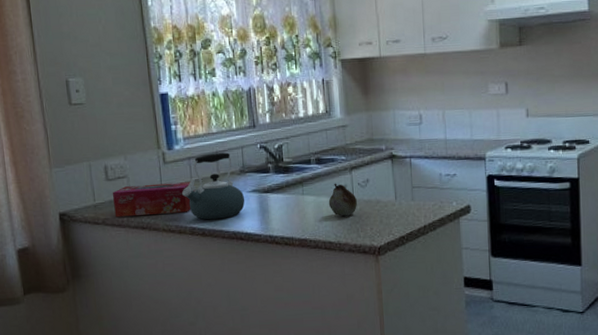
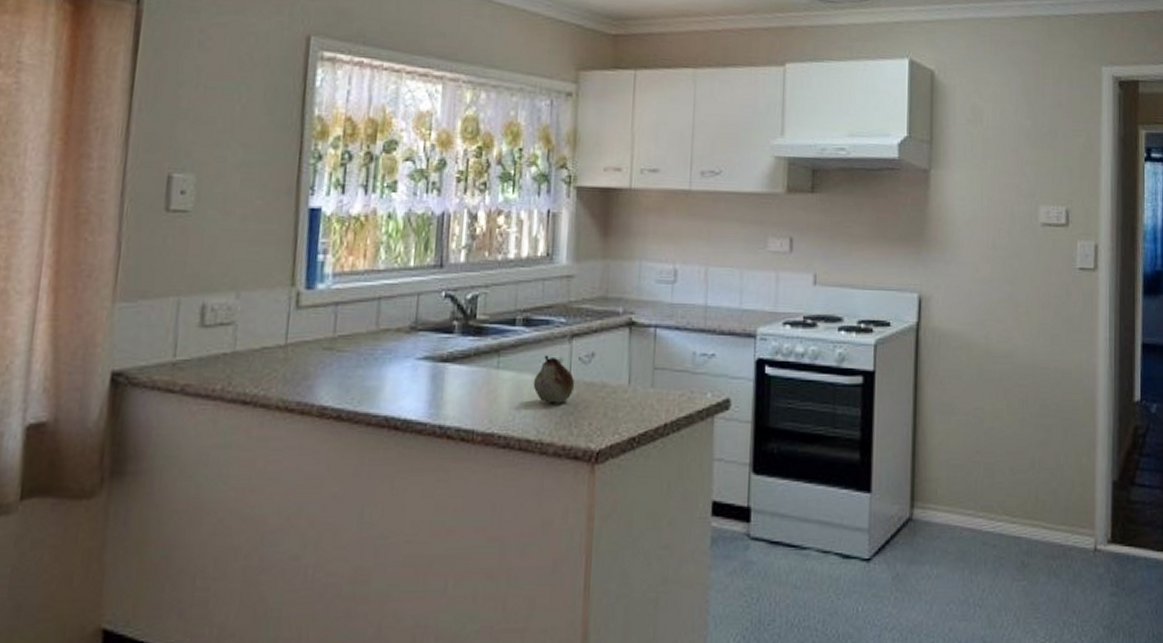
tissue box: present [112,182,196,217] -> none [203,337,338,384]
kettle: present [182,152,245,220] -> none [316,299,411,397]

